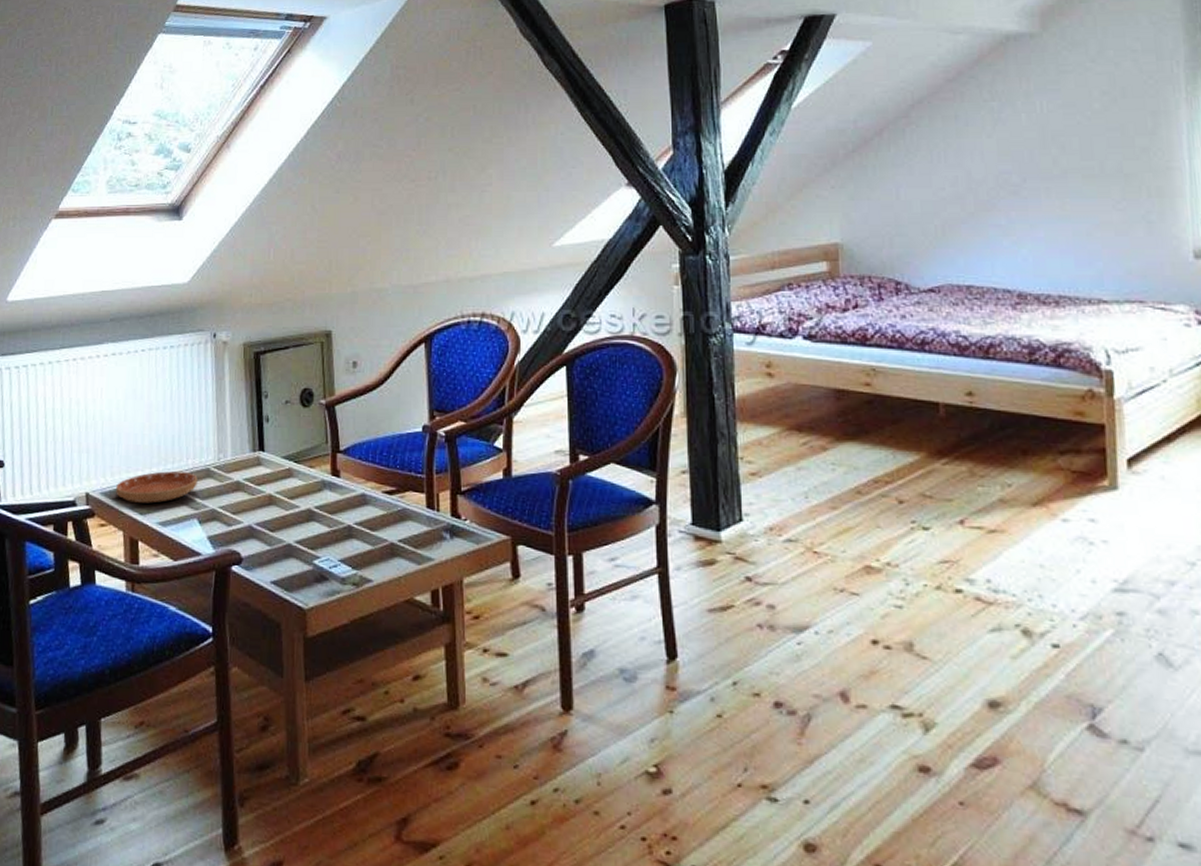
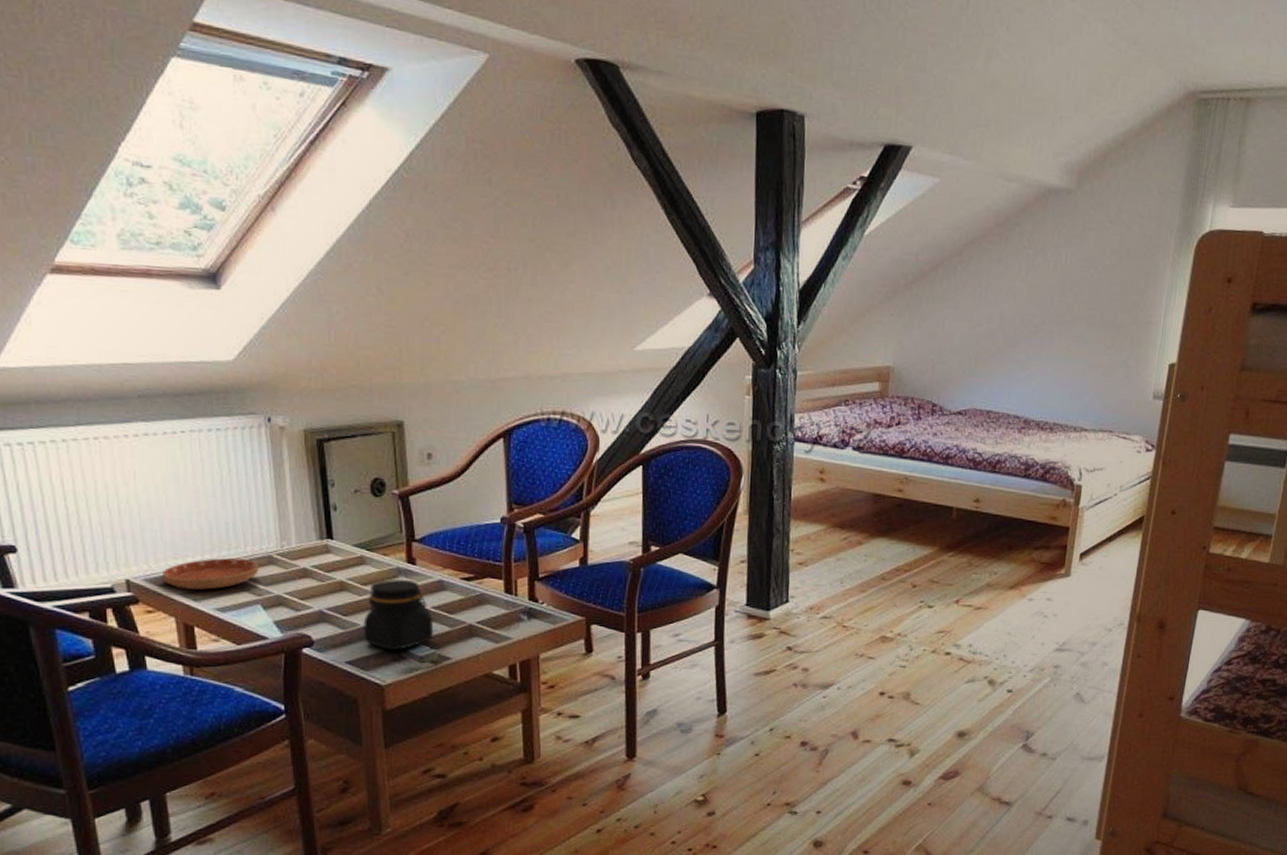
jar: none [288,492,356,570] -> present [363,579,434,650]

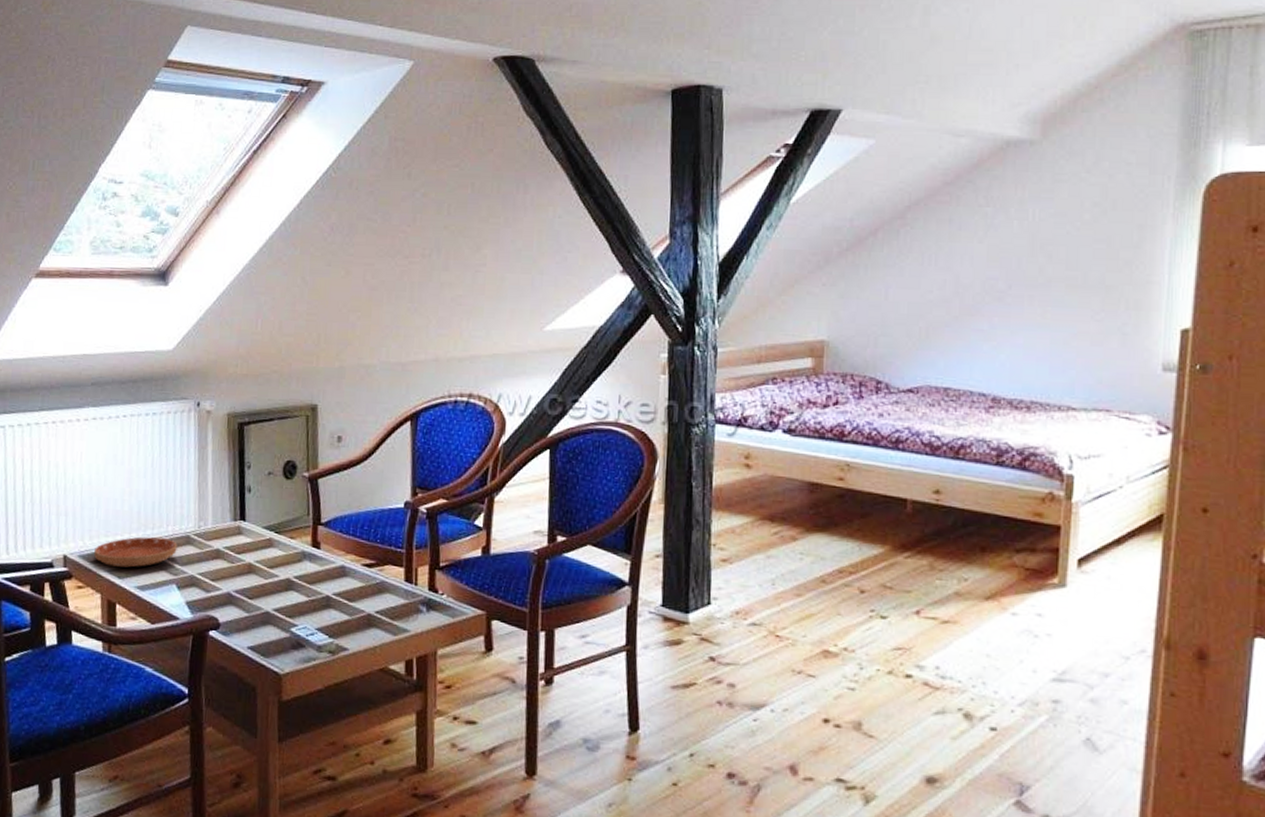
jar: present [363,579,434,650] -> none [266,563,334,637]

